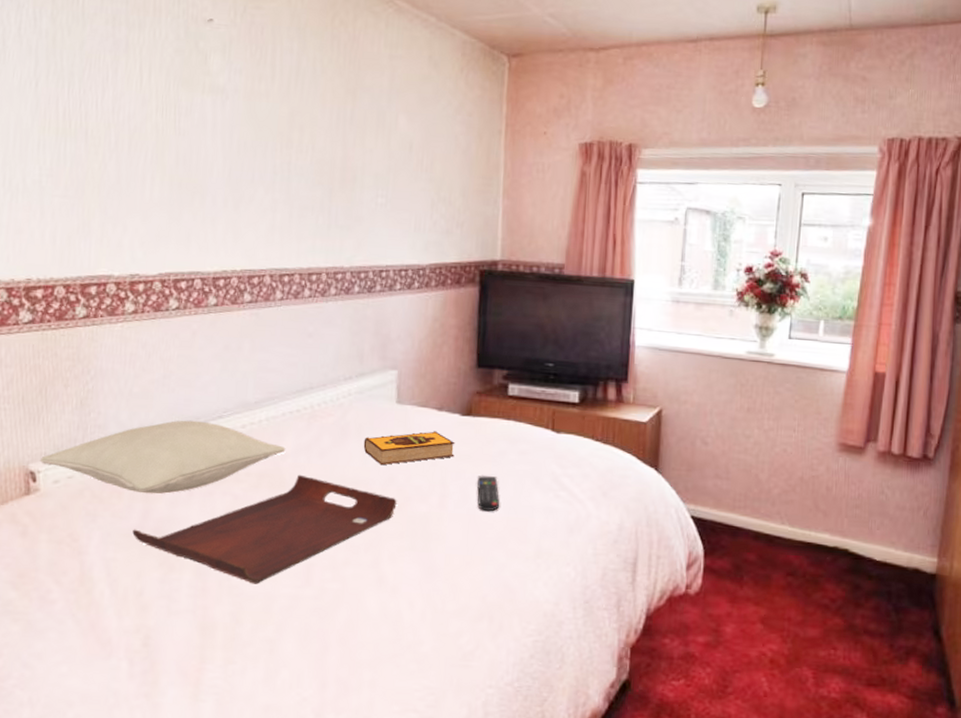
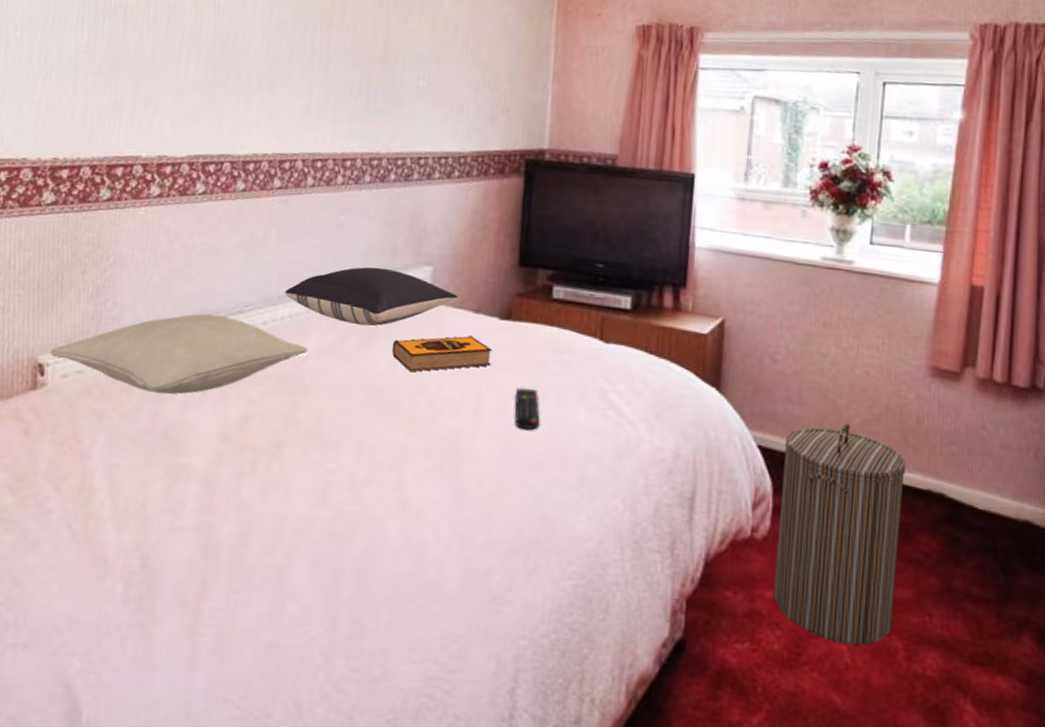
serving tray: present [132,474,397,584] -> none [139,378,426,502]
pillow: none [261,372,422,426] -> present [285,266,458,327]
laundry hamper: none [705,493,817,677] -> present [774,422,906,646]

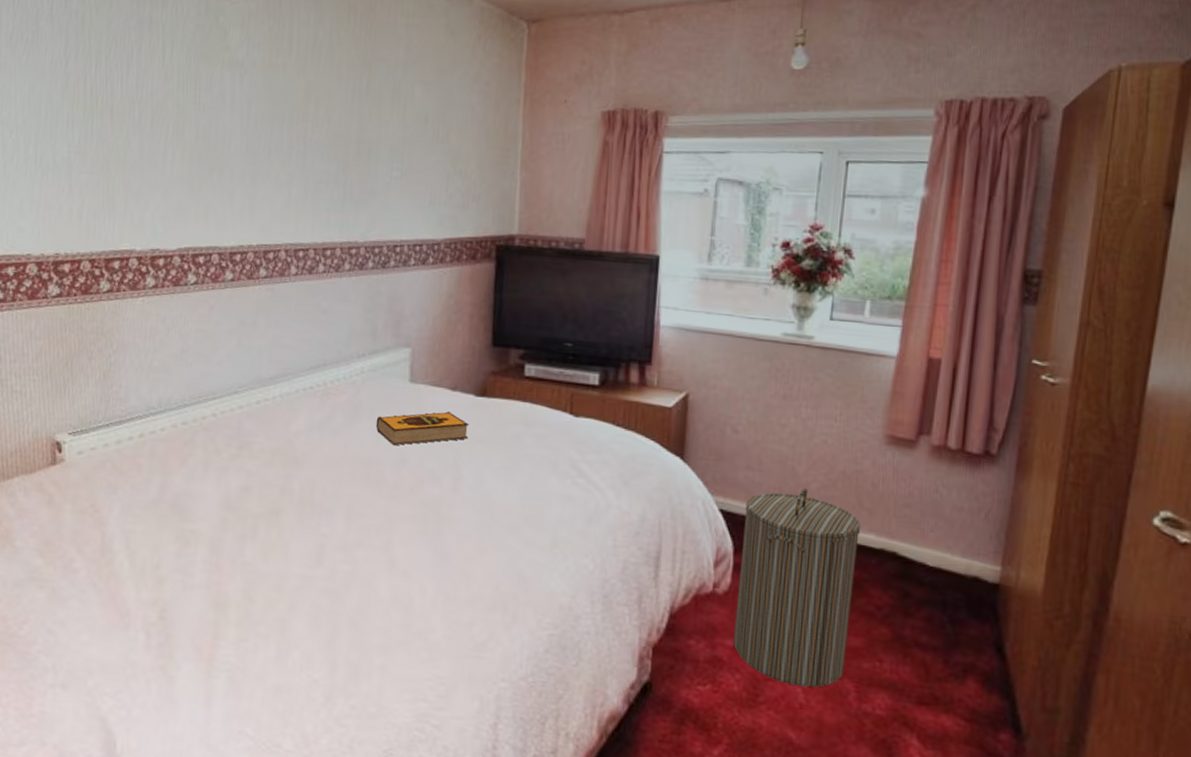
pillow: present [49,313,308,395] -> none [65,395,299,469]
pillow: present [285,266,458,327] -> none [275,349,436,405]
remote control: present [514,387,540,430] -> none [491,458,515,497]

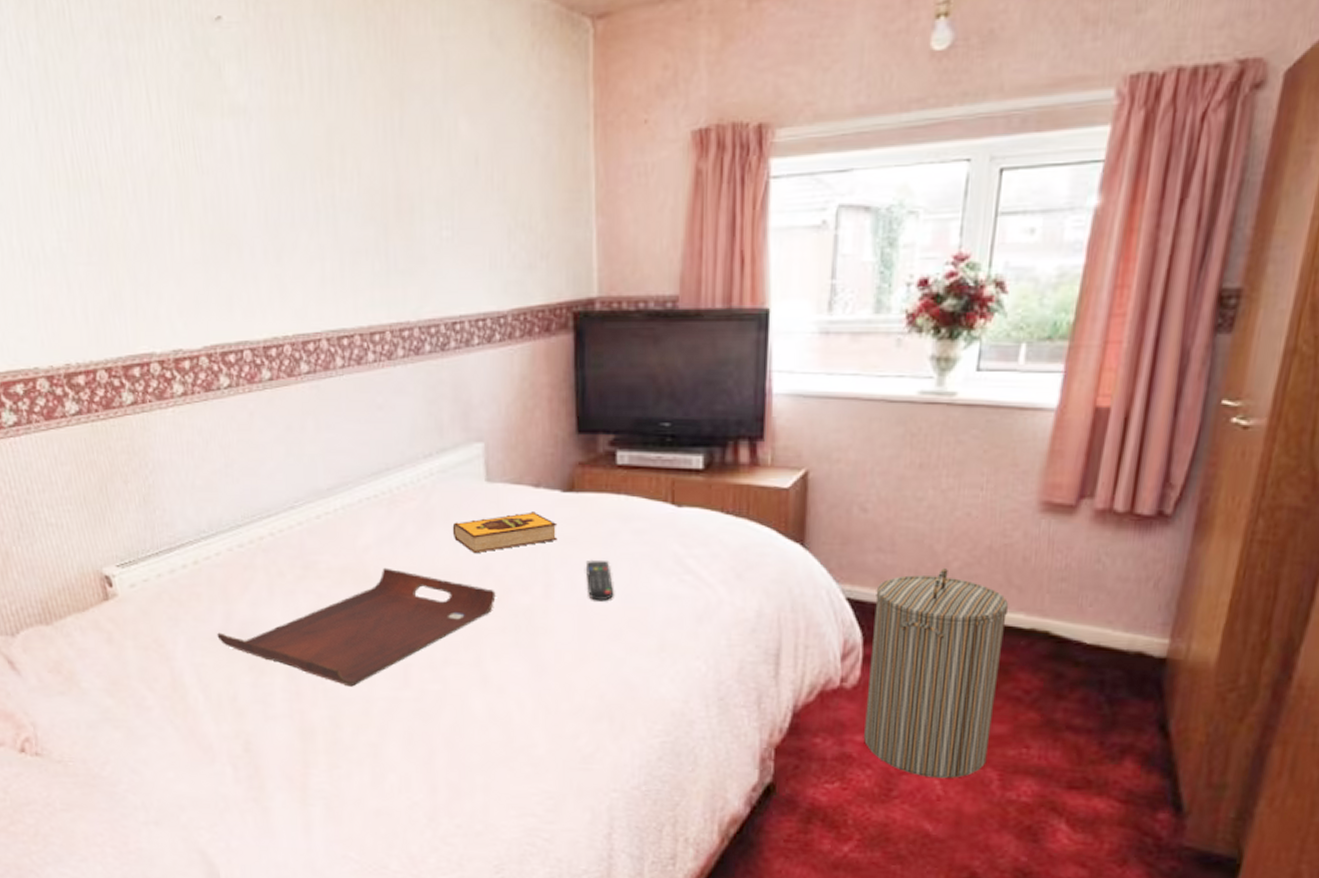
serving tray: none [150,452,409,562] -> present [217,567,496,687]
remote control: none [491,458,515,497] -> present [585,559,614,601]

